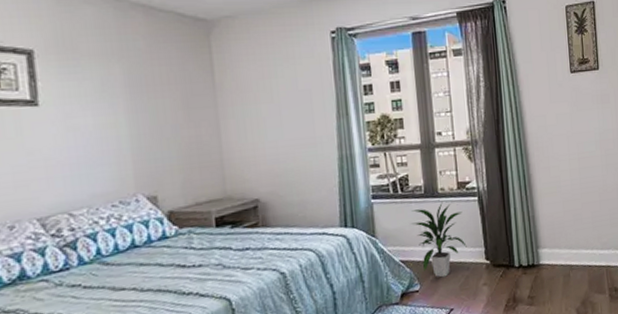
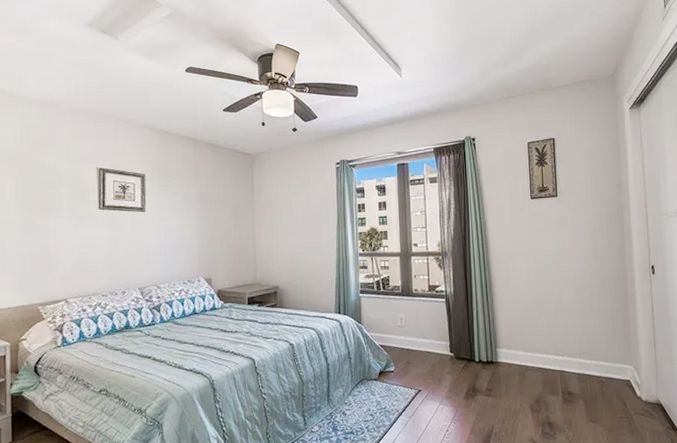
indoor plant: present [411,202,467,278] -> none [390,300,435,363]

